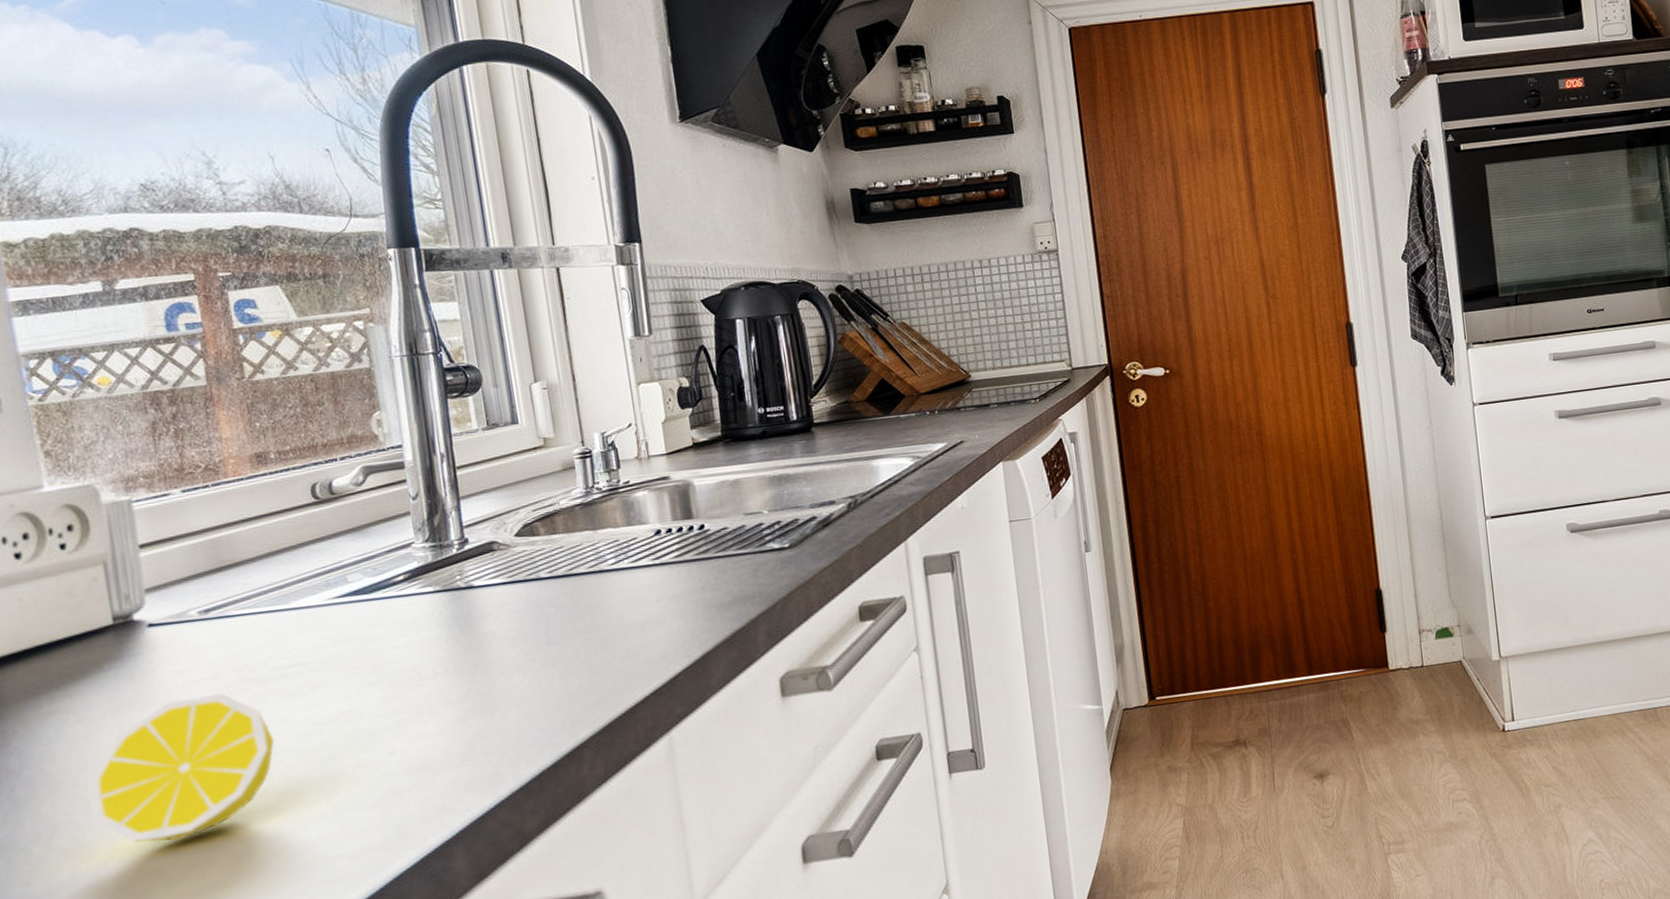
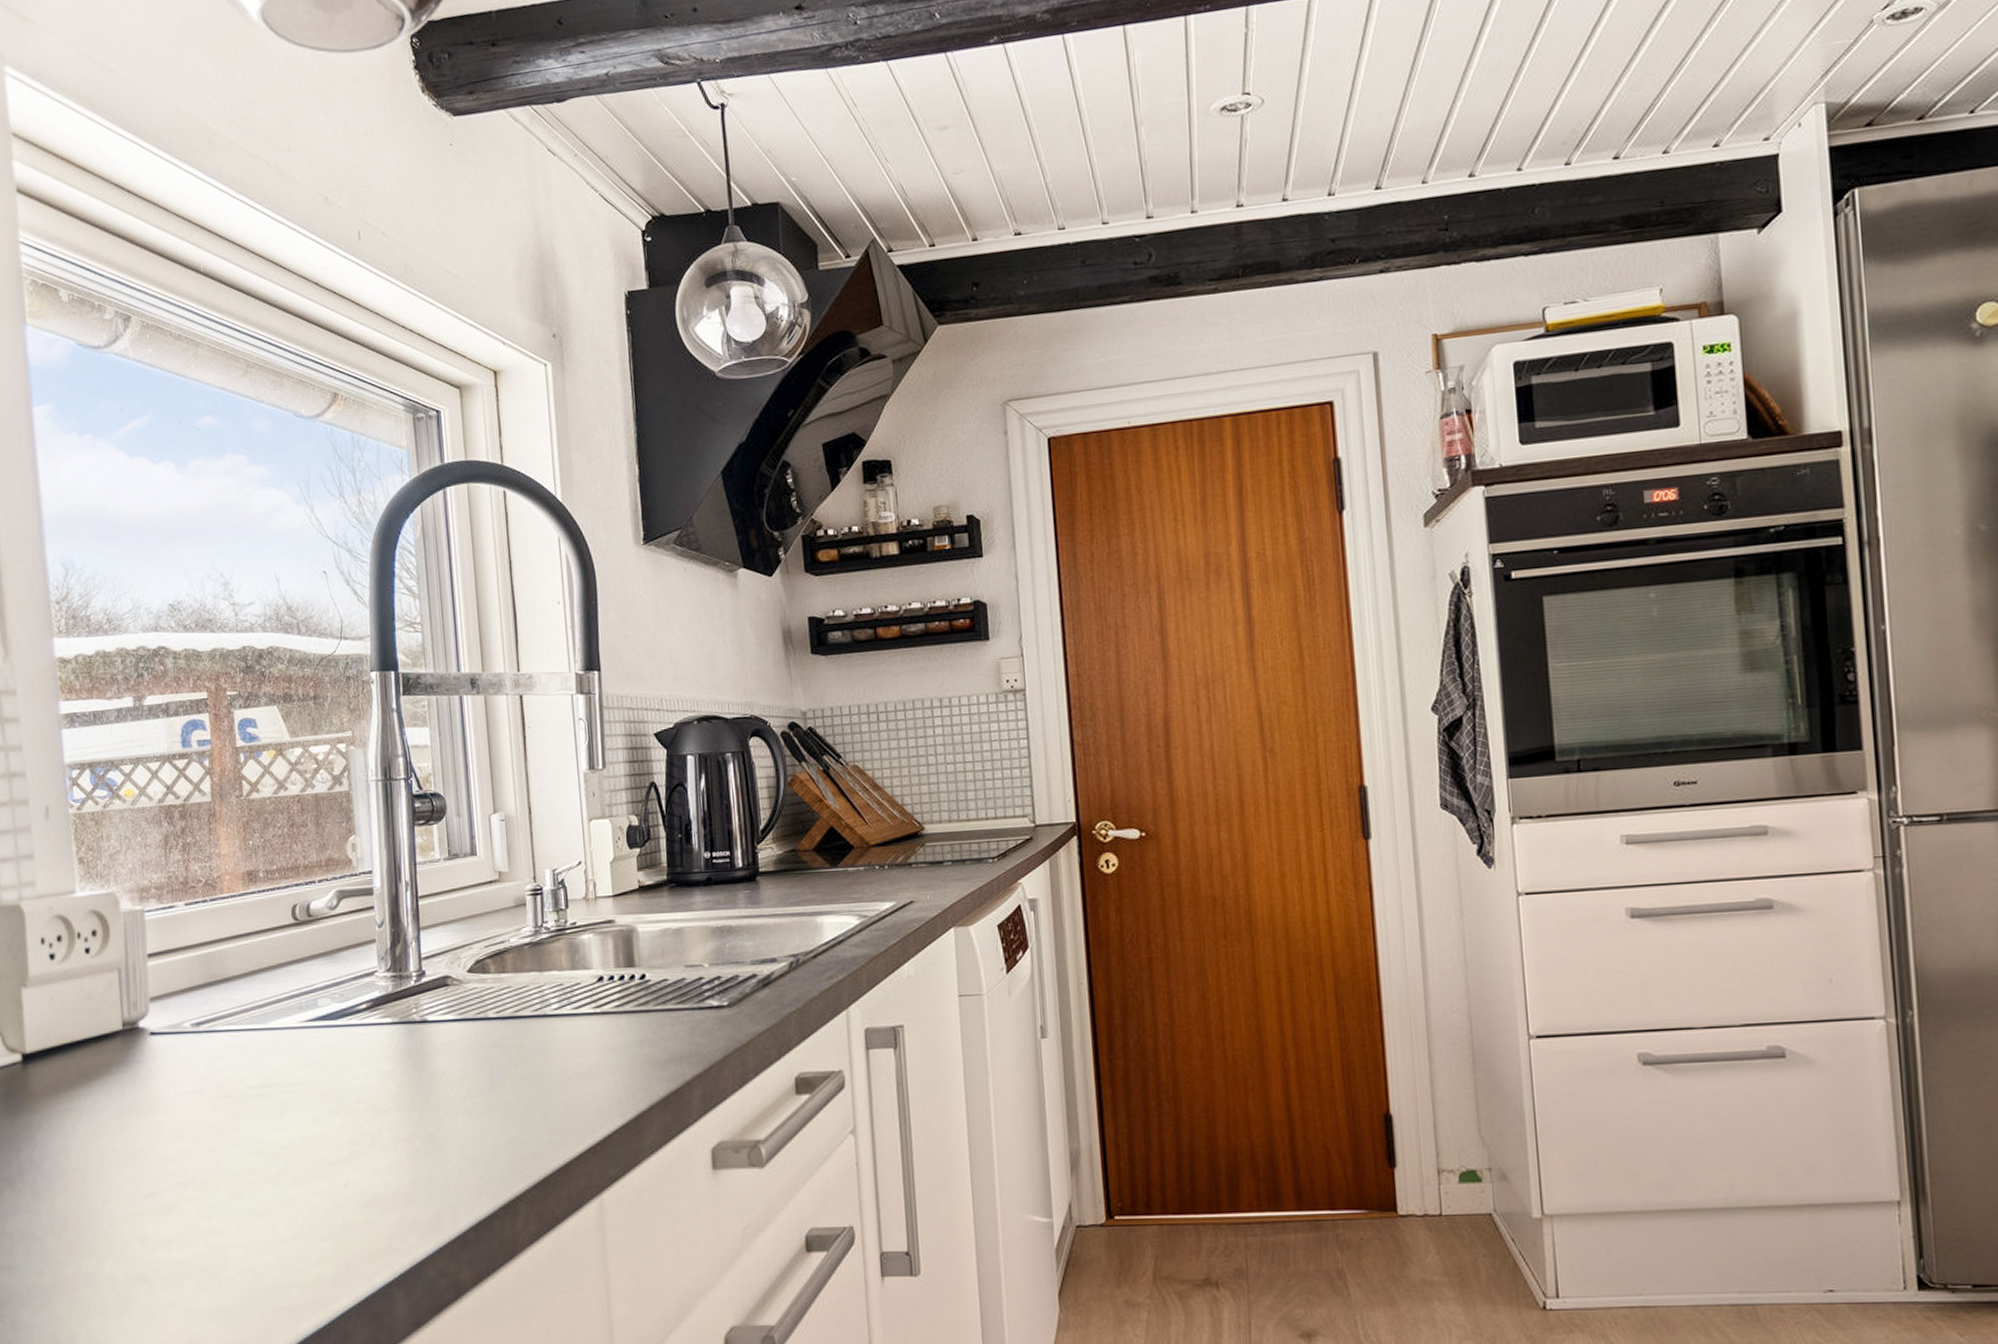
lemon: present [87,692,275,843] -> none [93,1106,247,1248]

